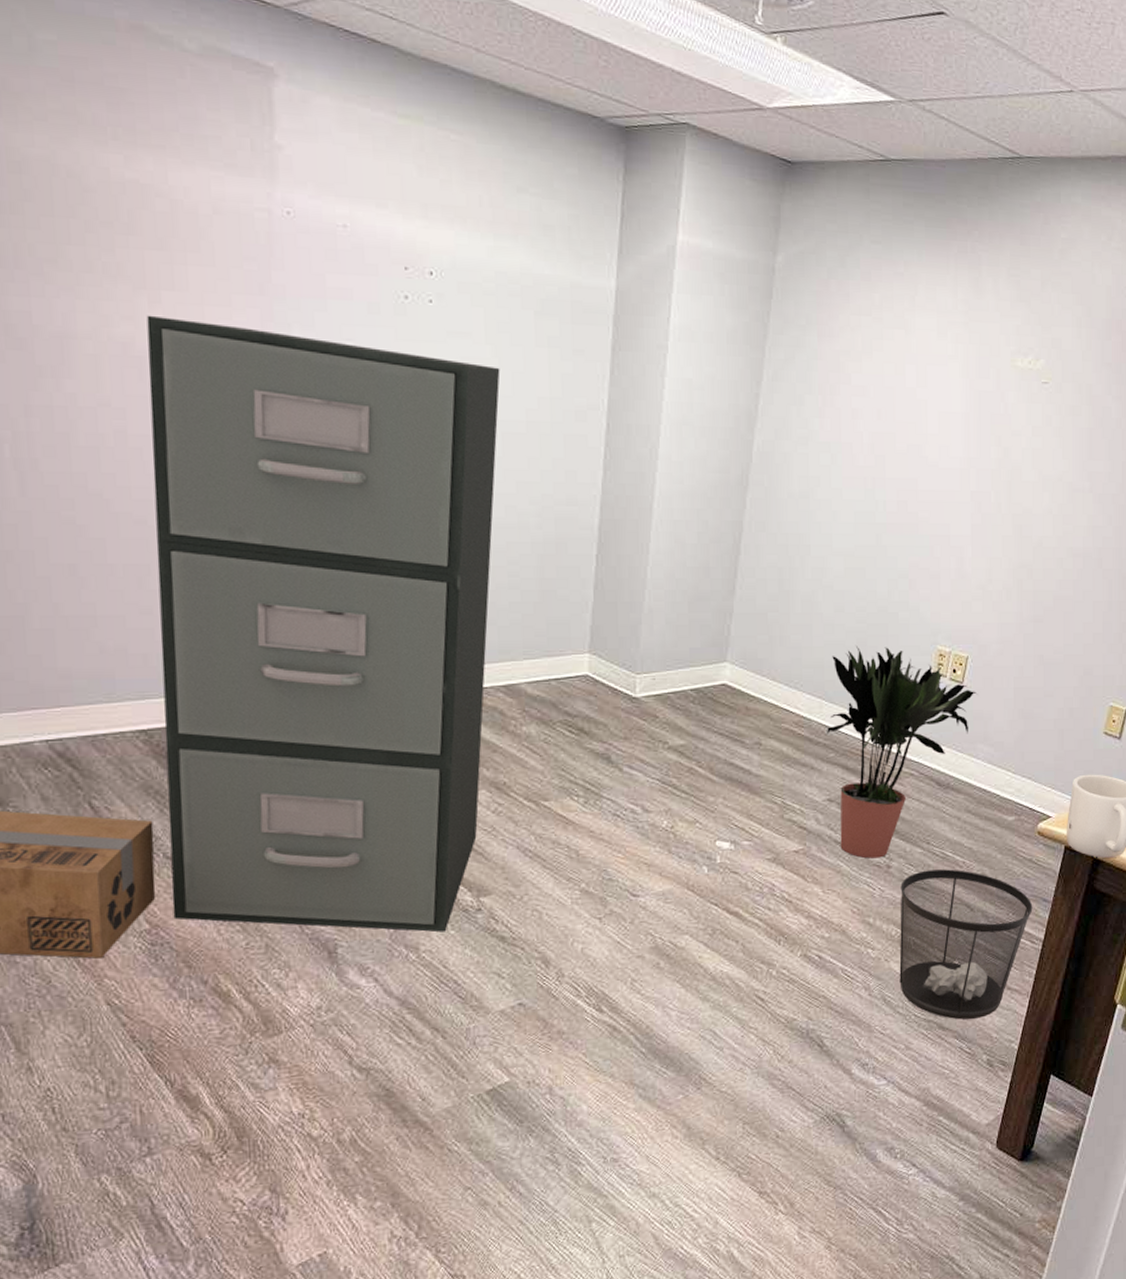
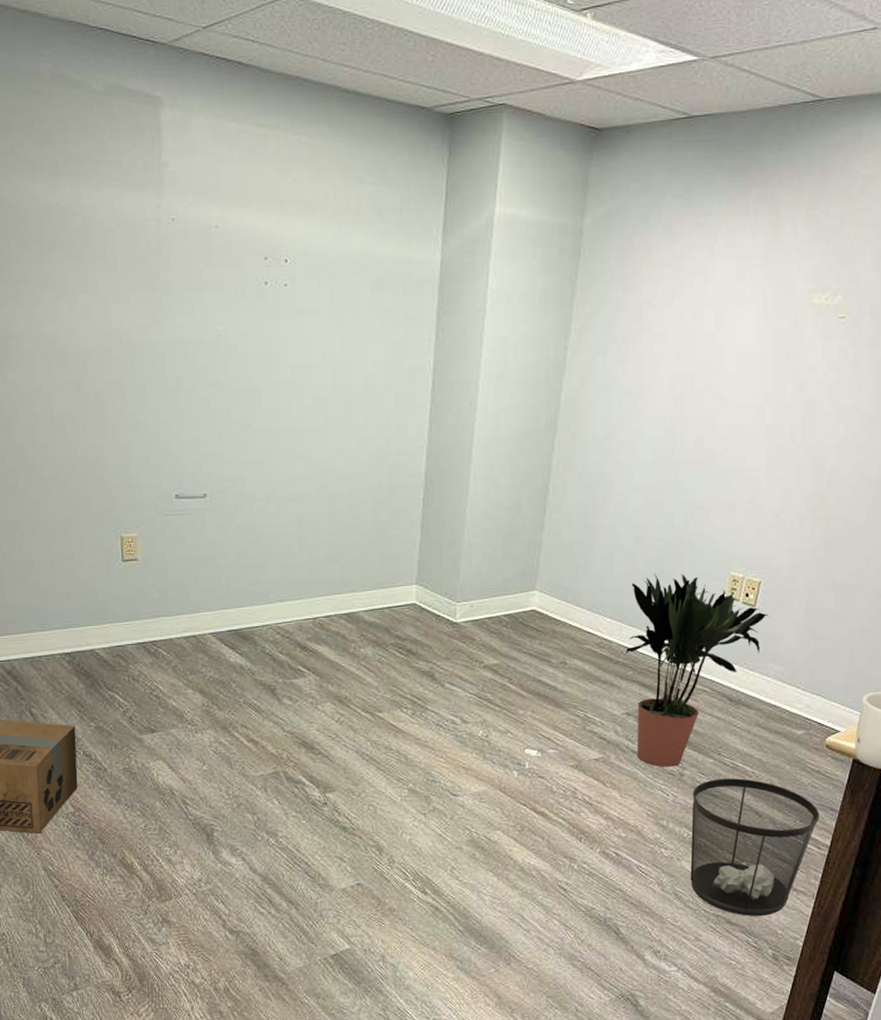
filing cabinet: present [146,315,501,932] -> none [67,315,343,822]

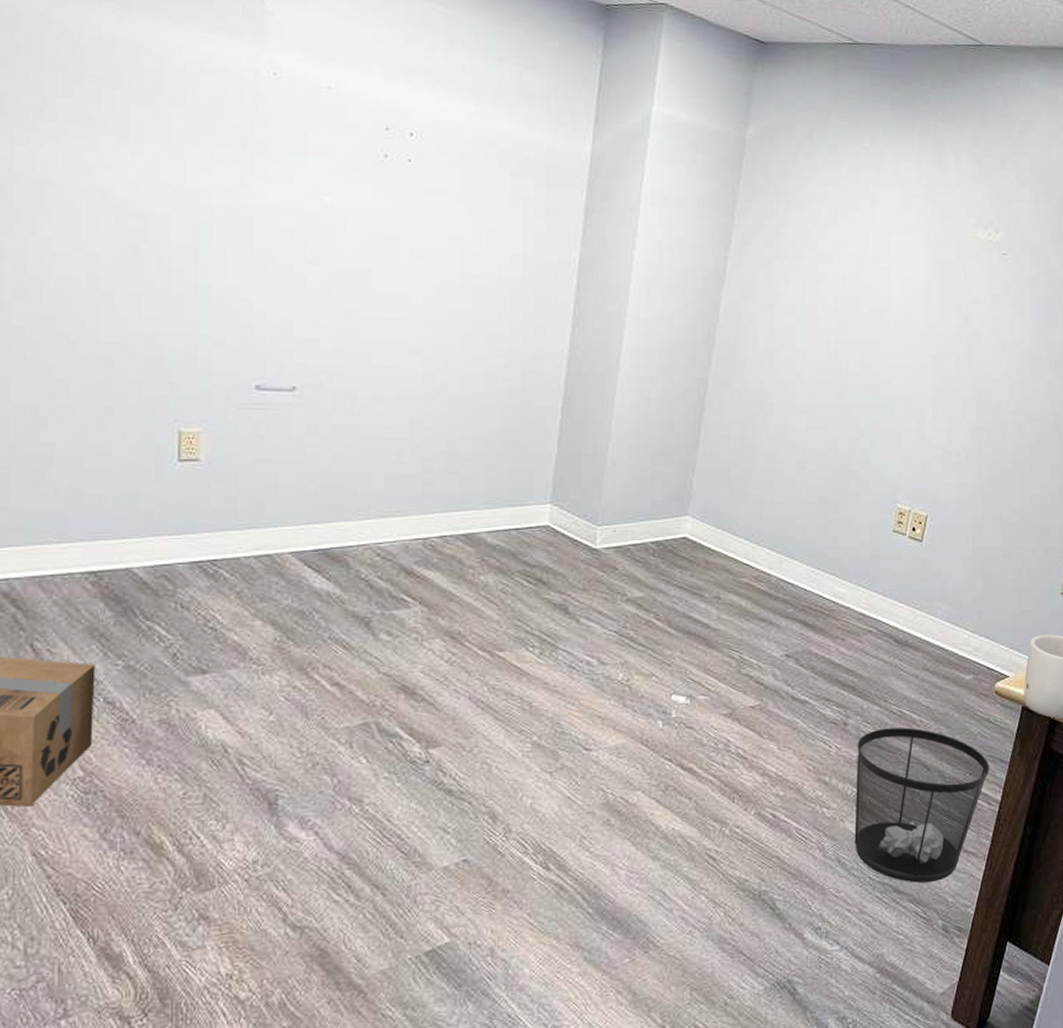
potted plant: present [626,573,770,767] -> none [786,503,937,716]

